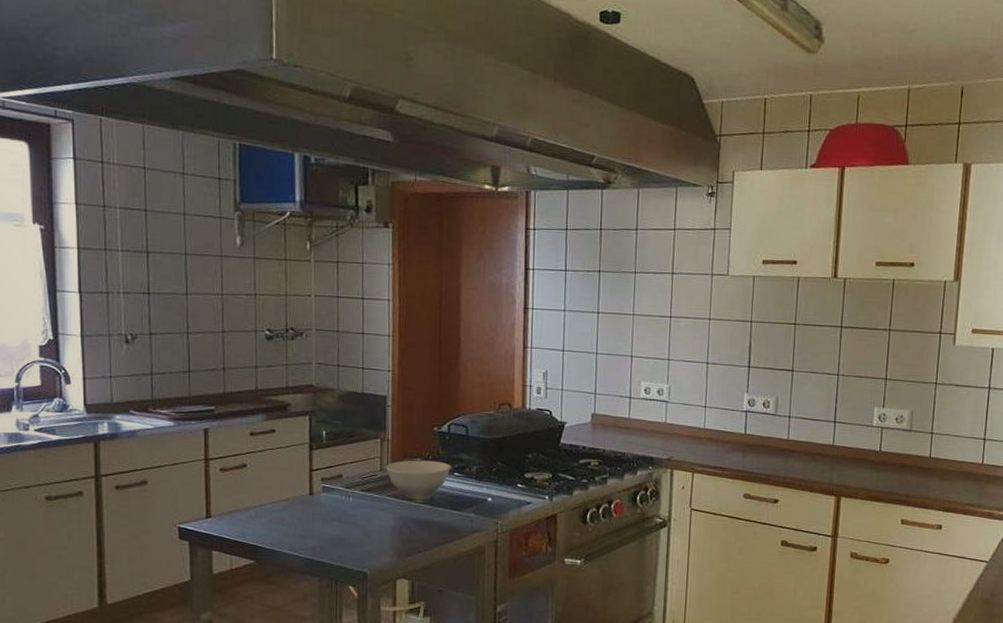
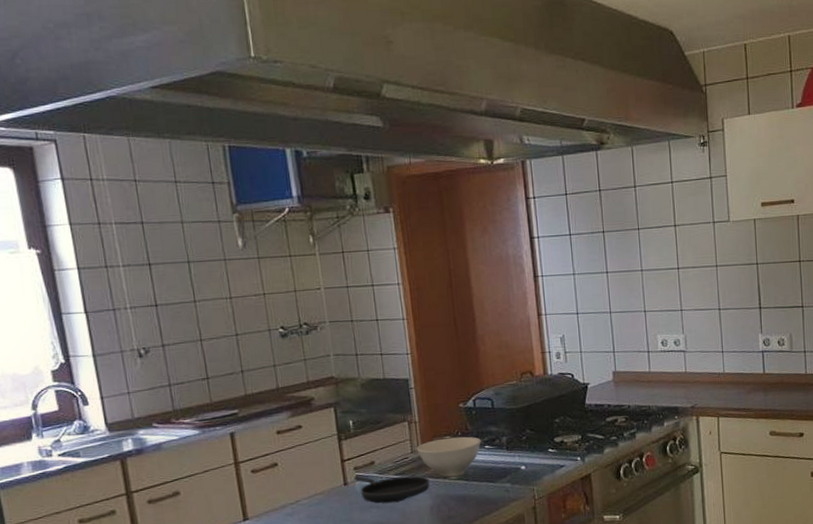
frying pan: none [320,487,394,517] -> present [353,475,430,503]

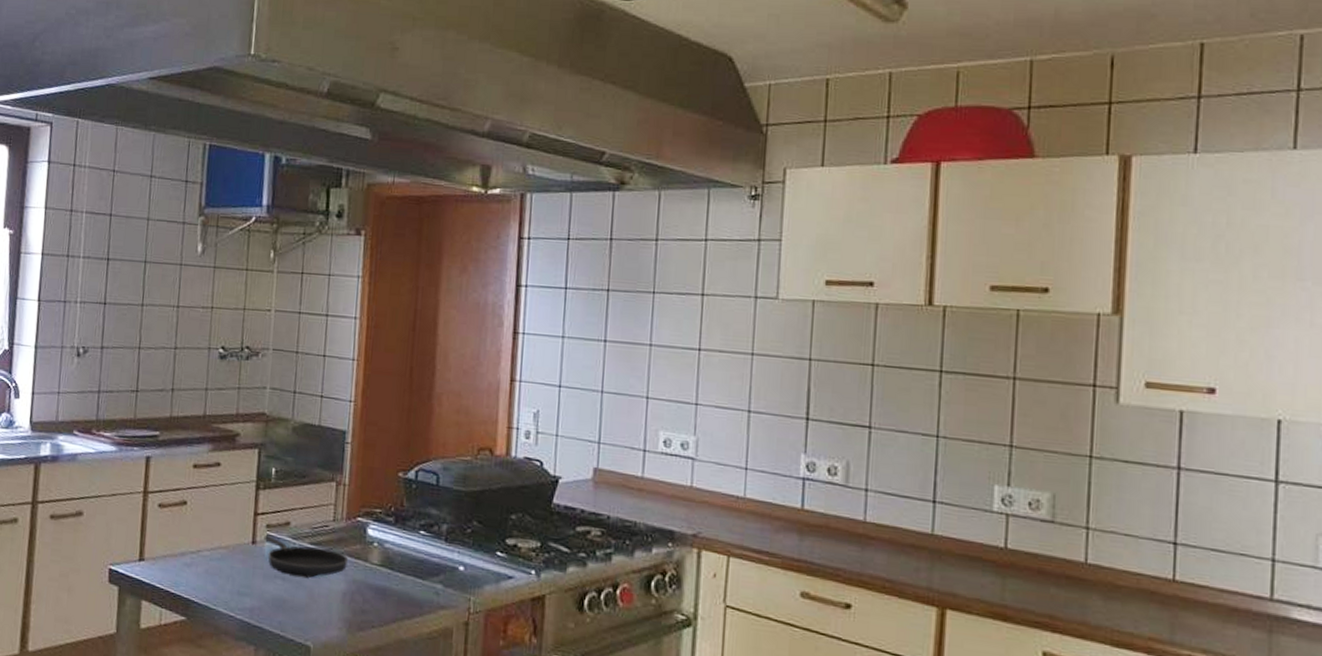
bowl: present [416,436,481,478] -> none [340,510,417,562]

